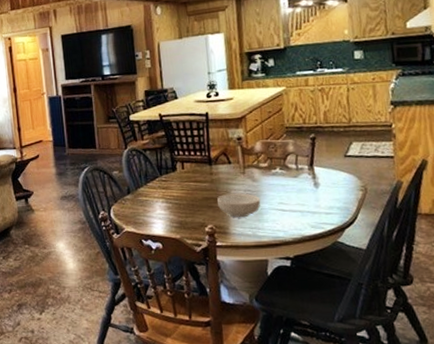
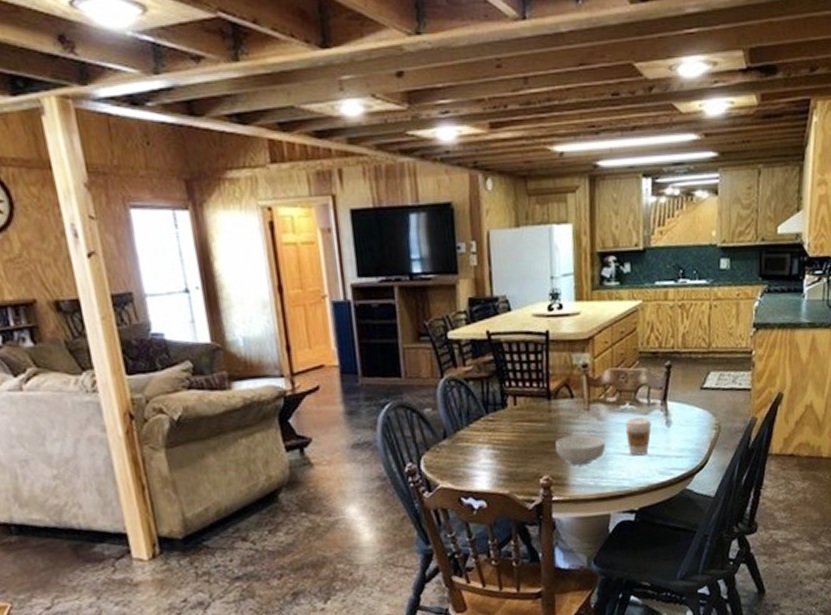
coffee cup: none [276,179,301,212] -> present [625,417,652,456]

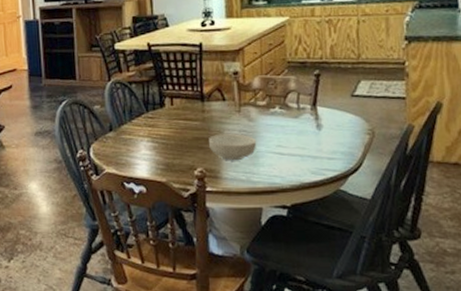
coffee cup: present [625,417,652,456] -> none [275,120,302,155]

